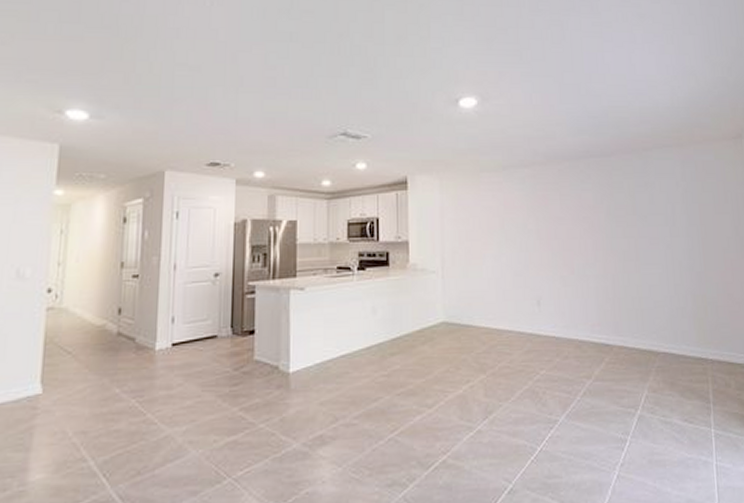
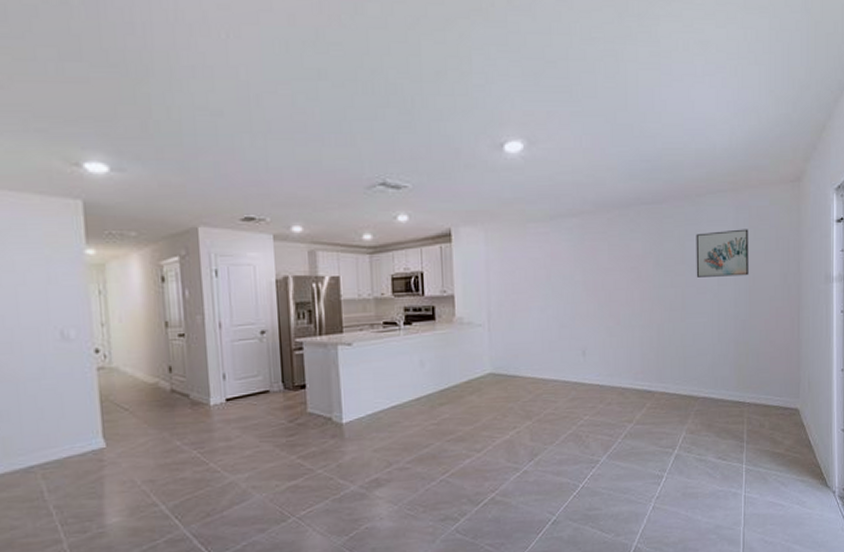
wall art: none [645,182,700,228] -> present [696,229,749,277]

